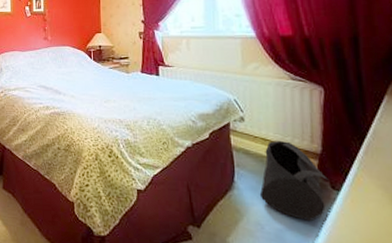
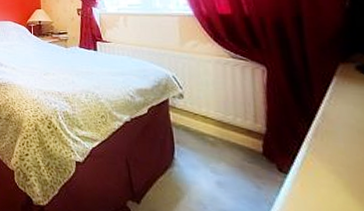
bag: present [259,141,330,221] -> none [201,119,276,204]

